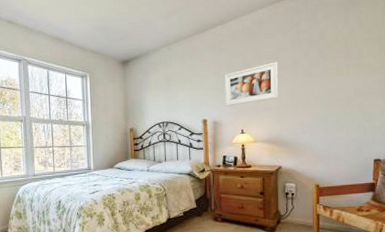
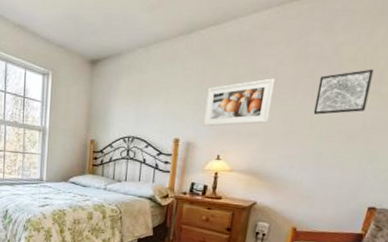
wall art: none [313,47,354,87] -> present [313,69,374,115]

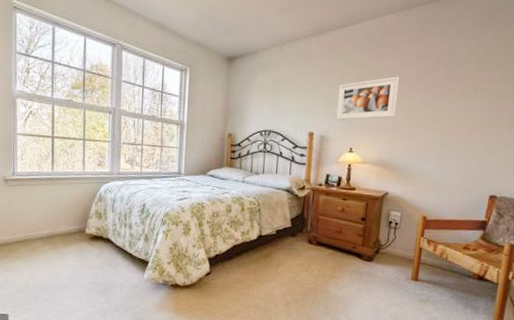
wall art: present [313,69,374,115] -> none [435,69,486,110]

